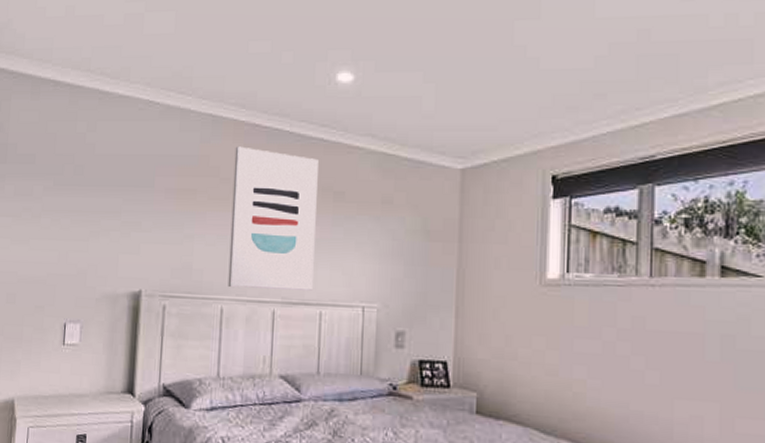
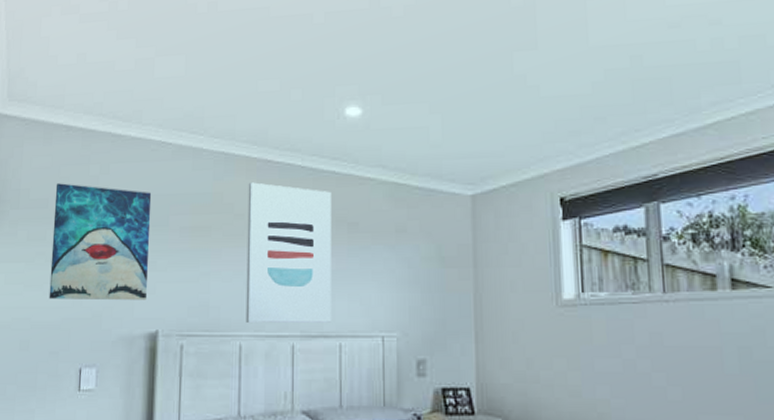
wall art: none [35,139,138,260] -> present [49,183,152,301]

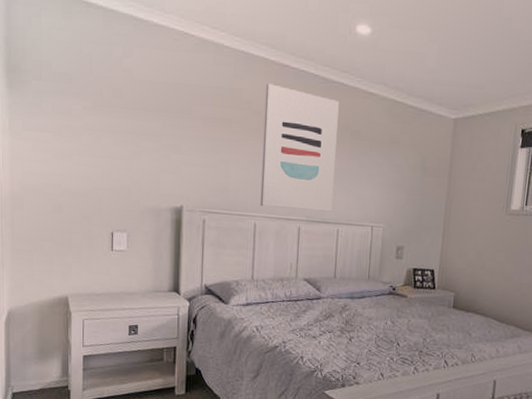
wall art: present [49,183,152,301] -> none [78,60,175,179]

